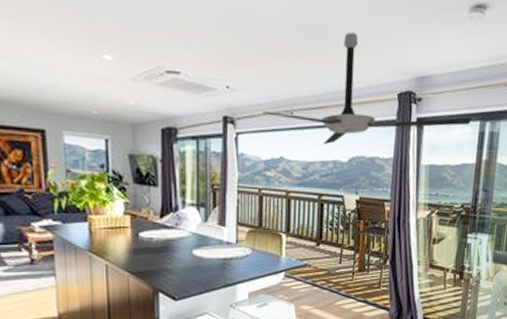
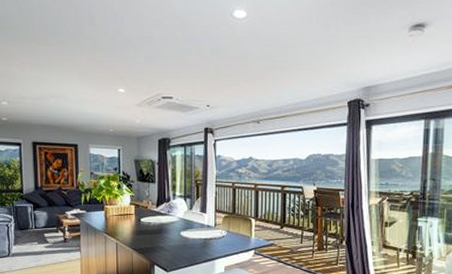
ceiling fan: present [263,32,472,145] -> none [235,57,416,146]

